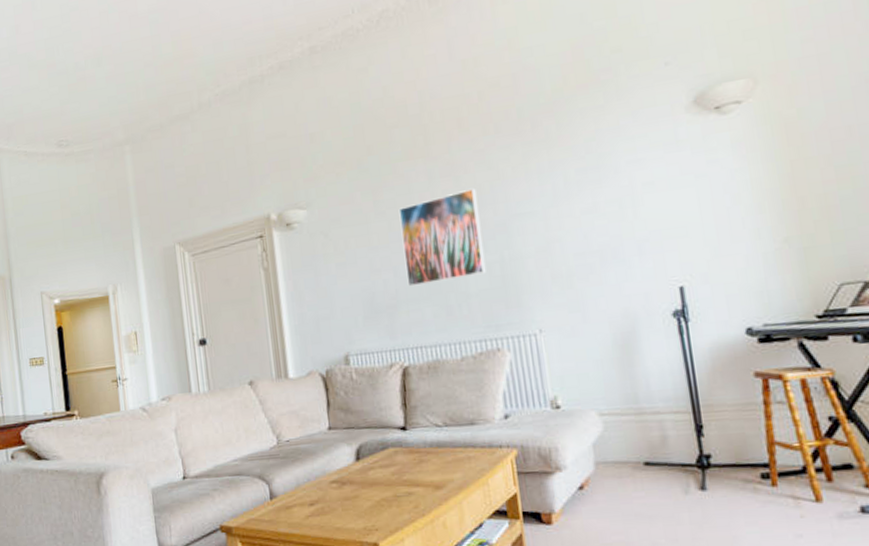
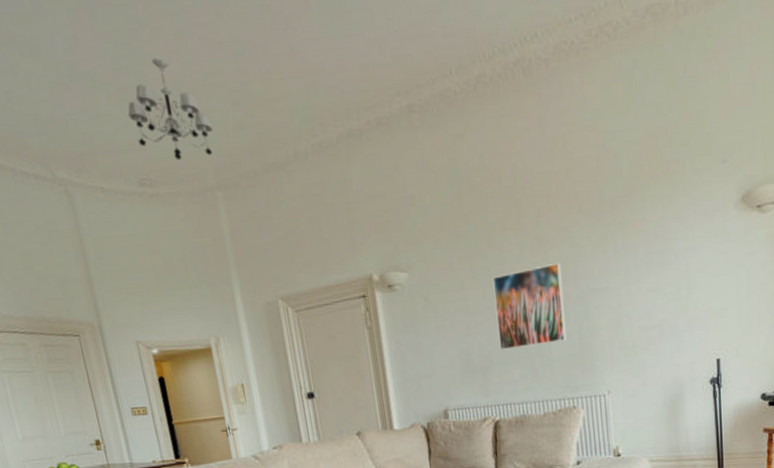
chandelier: none [53,35,125,121] -> present [127,58,213,160]

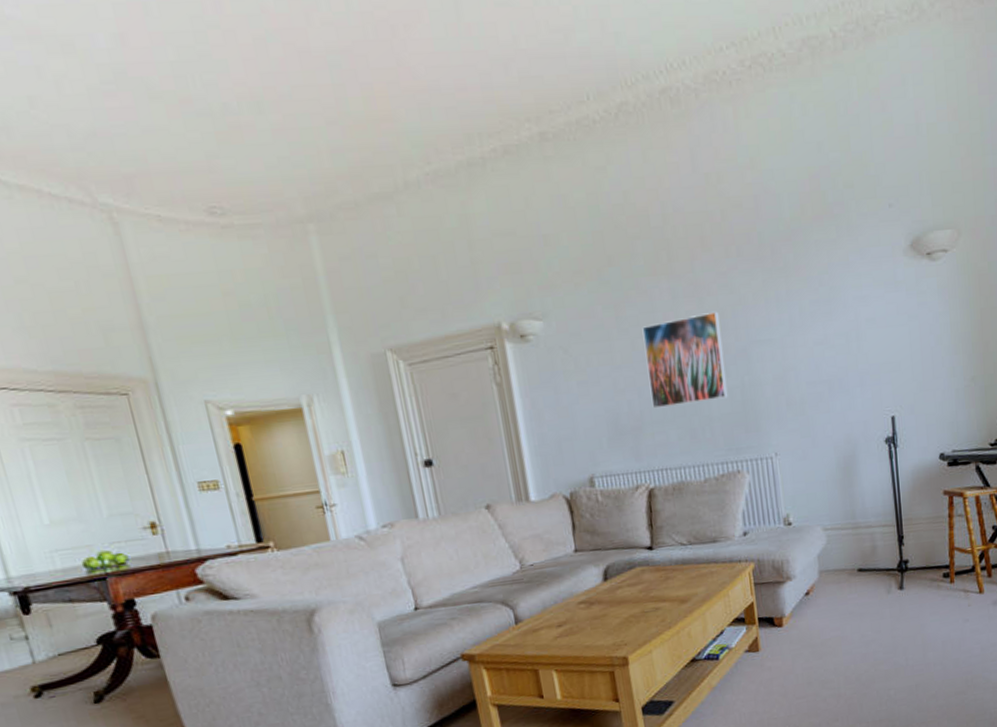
chandelier: present [127,58,213,160] -> none [192,66,302,185]

